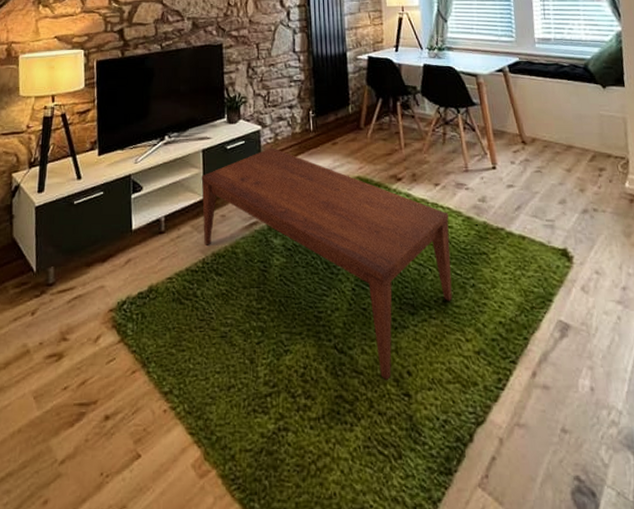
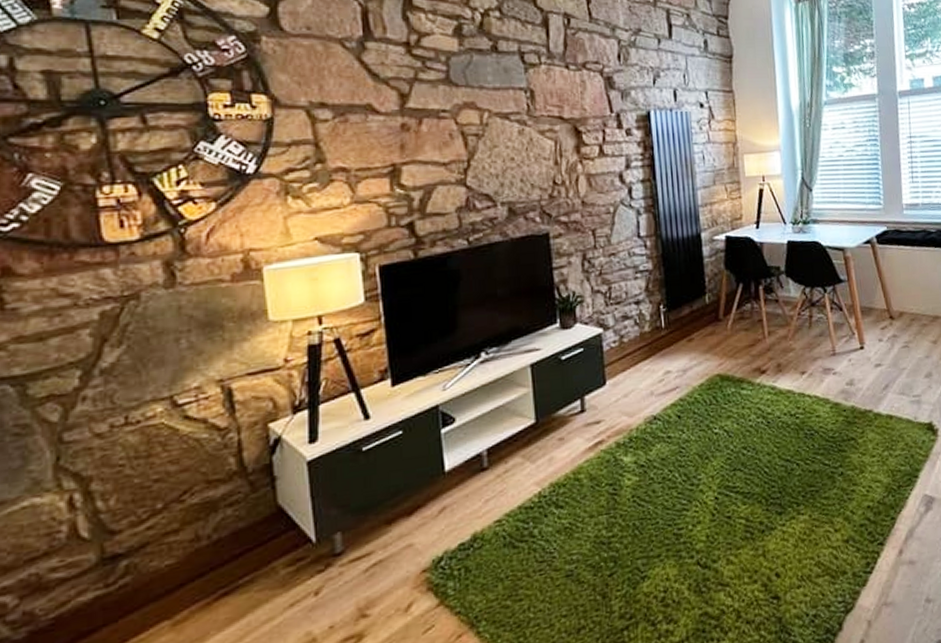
coffee table: present [201,147,453,380] -> none [531,352,821,587]

